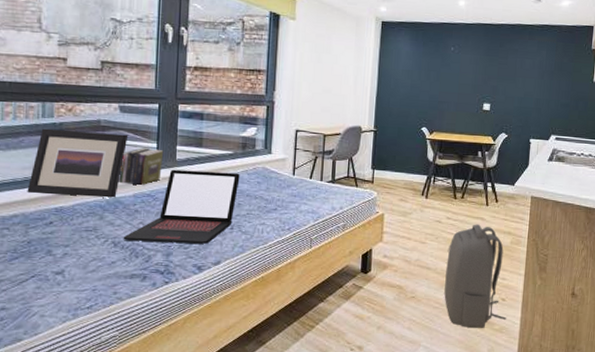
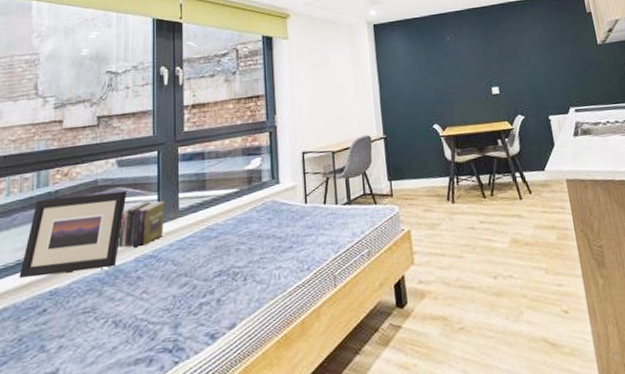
laptop: present [123,169,240,244] -> none [125,212,249,317]
backpack: present [444,224,506,328] -> none [488,223,575,357]

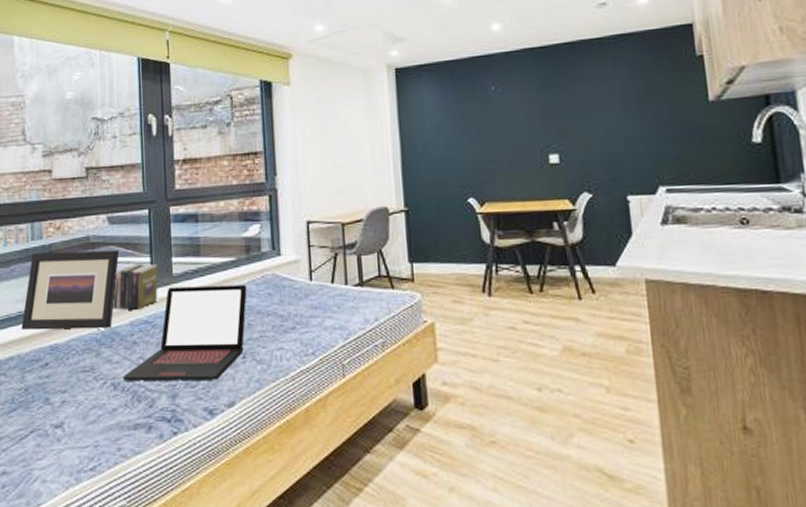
laptop: none [125,212,249,317] -> present [122,284,247,381]

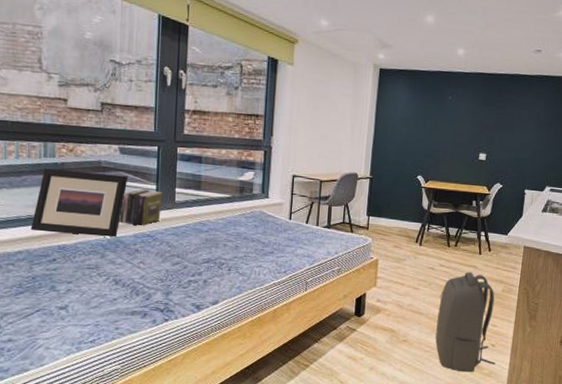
laptop: present [122,284,247,381] -> none [124,211,238,284]
backpack: none [532,327,641,487] -> present [435,272,495,372]

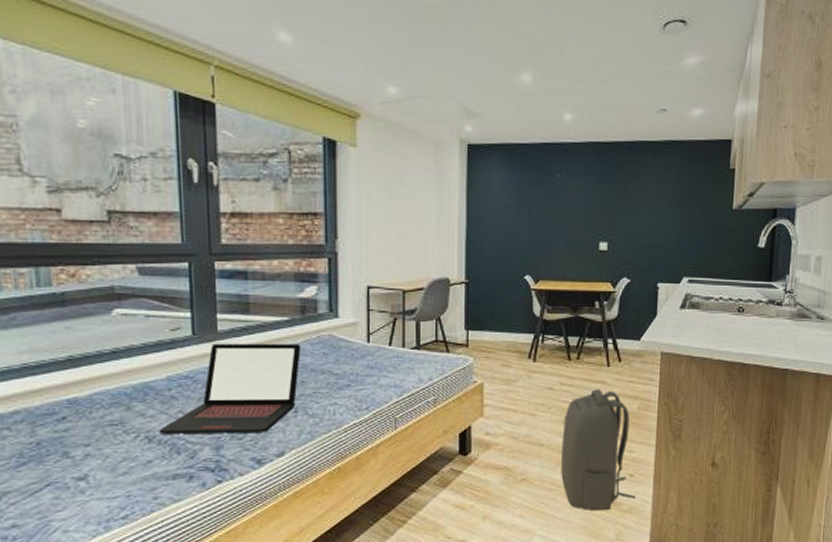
picture frame: present [30,168,129,238] -> none [27,300,153,383]
books: present [118,189,163,227] -> none [144,319,201,366]
laptop: none [124,211,238,284] -> present [158,343,301,434]

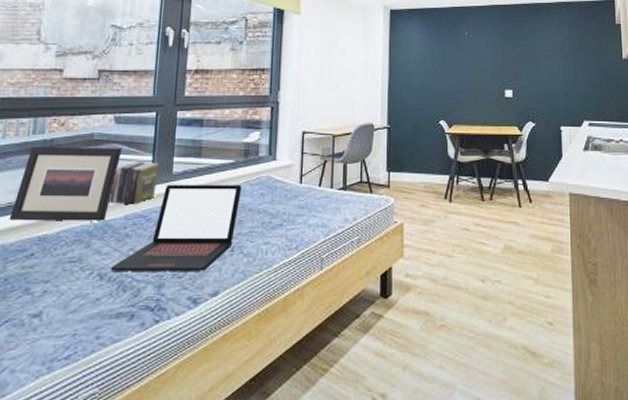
picture frame: none [27,300,153,383] -> present [9,146,123,221]
books: none [144,319,201,366] -> present [108,162,160,205]
backpack: present [561,389,636,510] -> none [479,230,556,362]

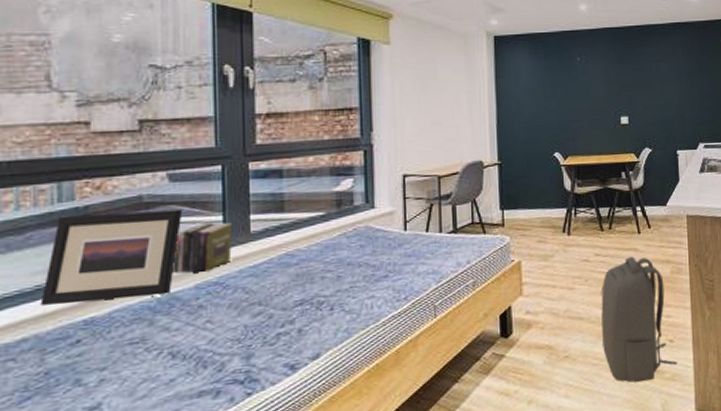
laptop: present [110,184,242,271] -> none [184,238,337,348]
backpack: none [479,230,556,362] -> present [600,256,677,383]

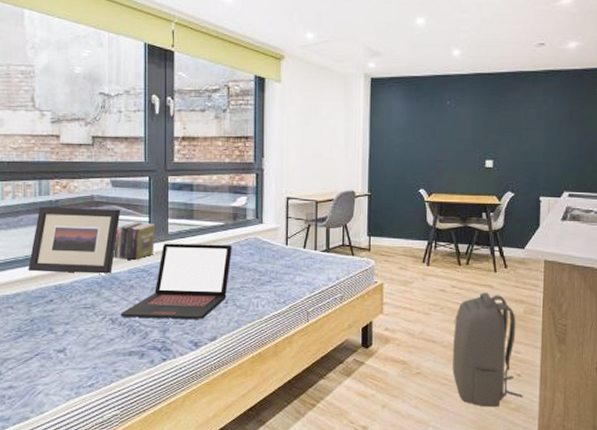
laptop: none [184,238,337,348] -> present [120,243,232,319]

